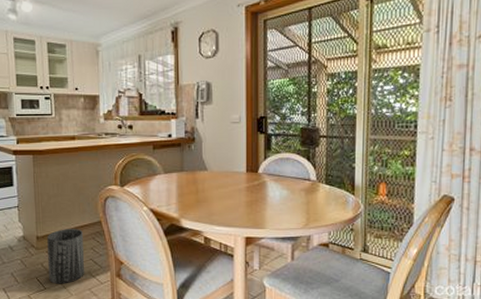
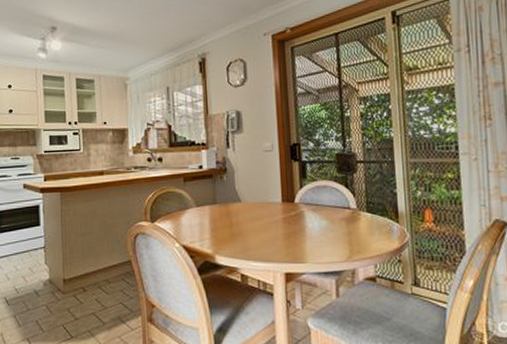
trash can: present [47,228,85,284] -> none [74,269,114,332]

